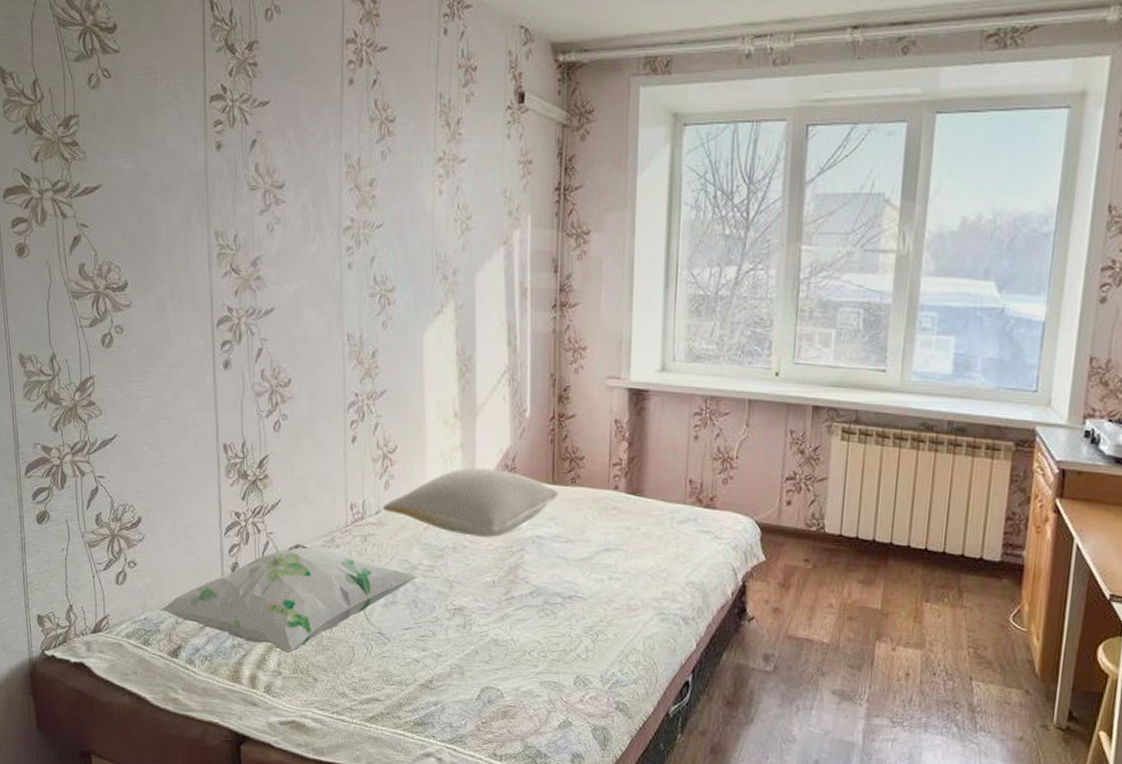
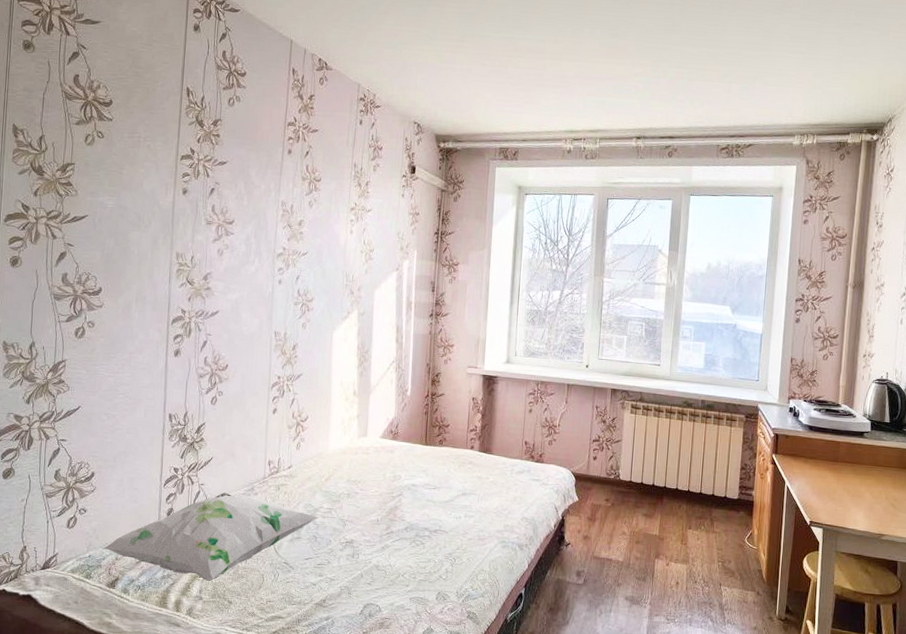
pillow: present [382,467,559,538] -> none [293,432,430,486]

